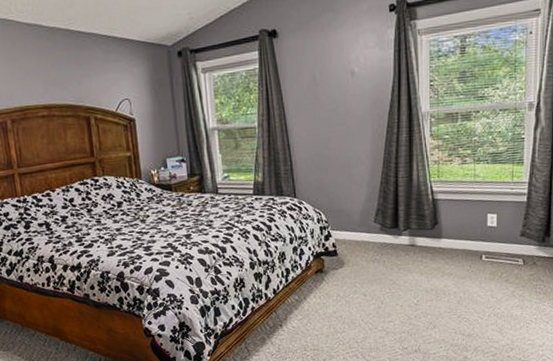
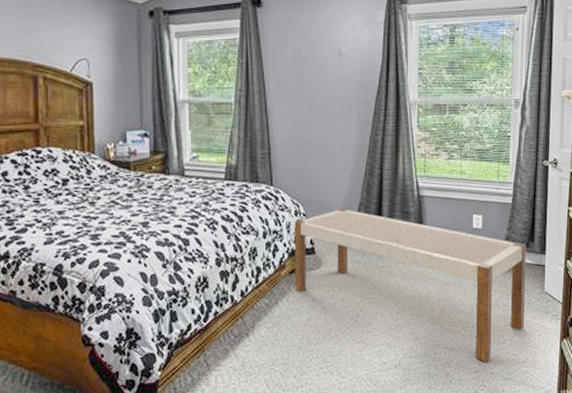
bench: none [317,214,542,347] -> present [294,209,527,362]

